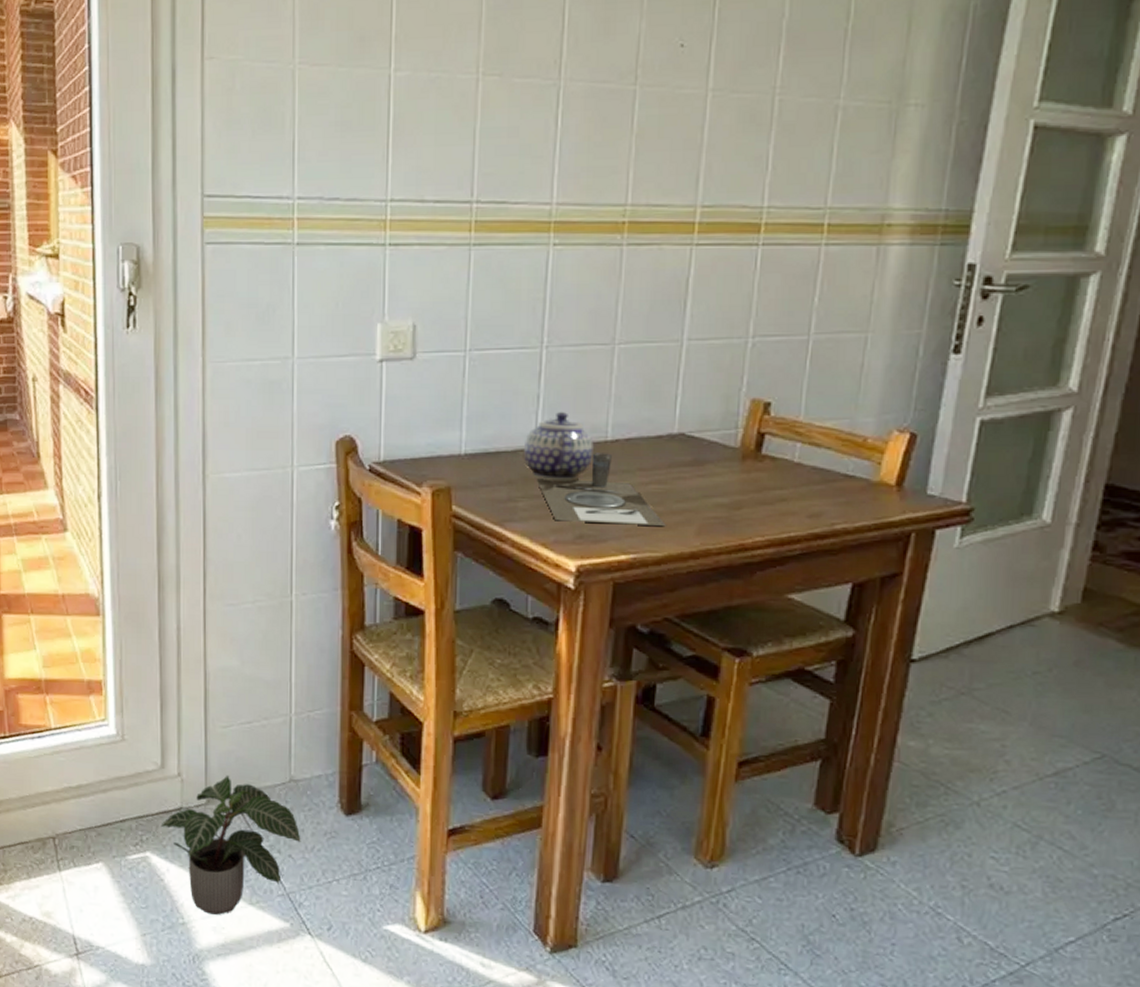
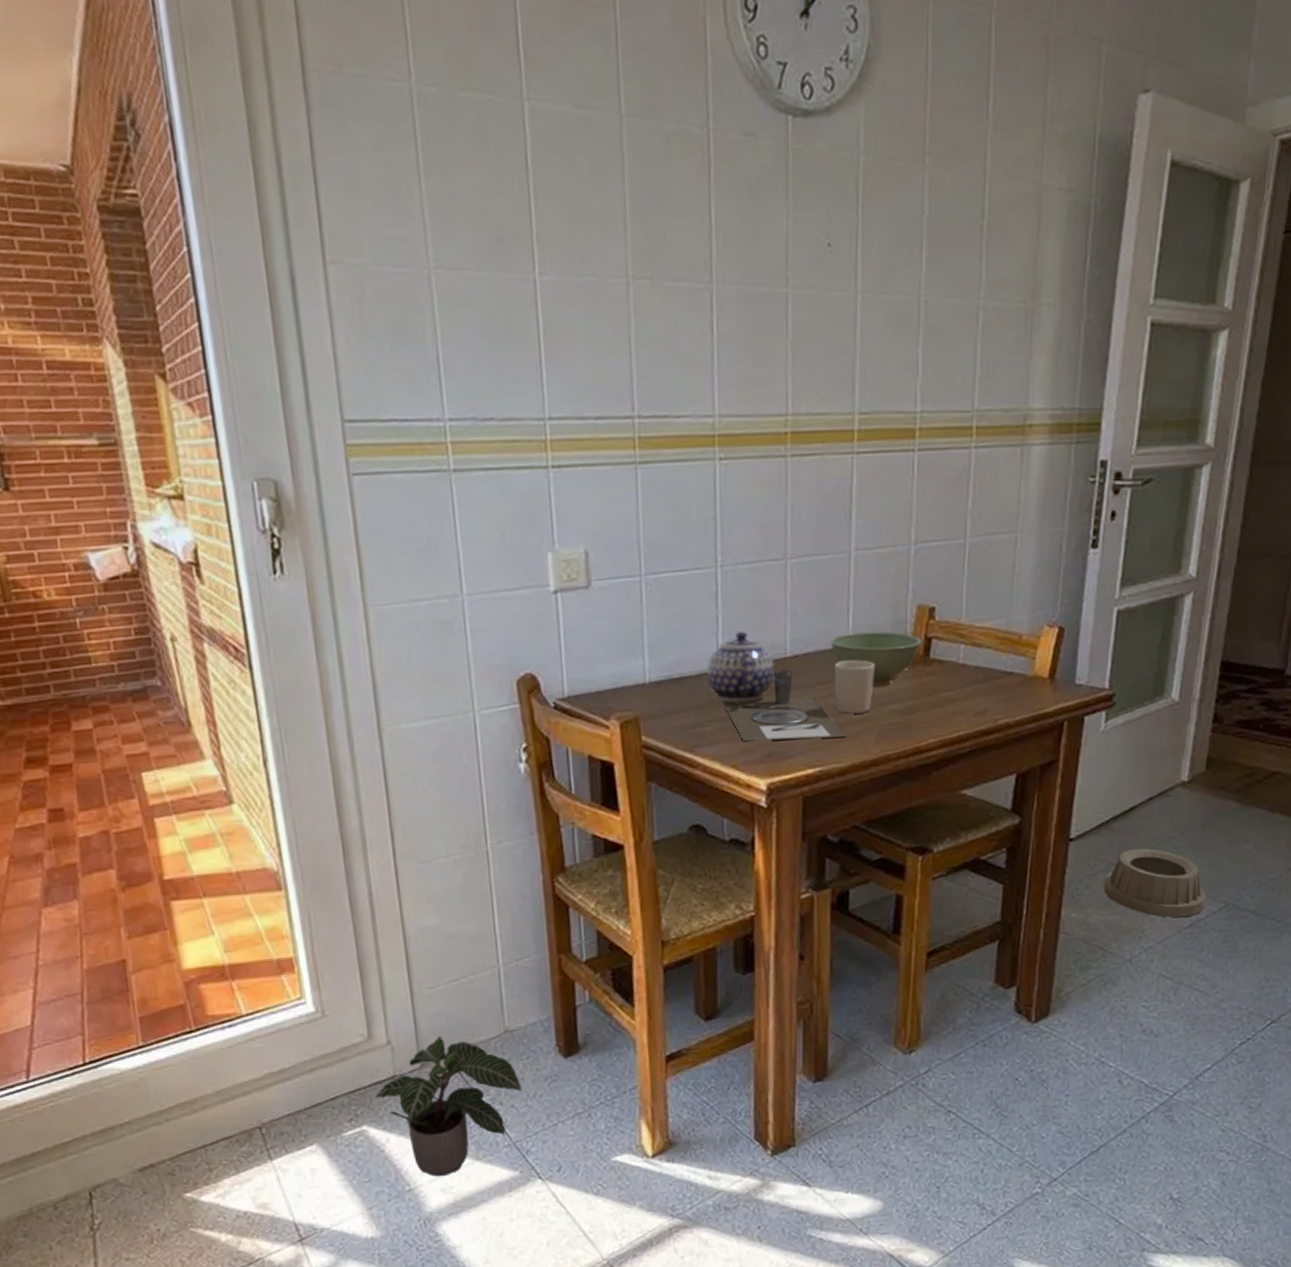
bowl: none [653,422,754,479] -> present [829,631,922,687]
mug: none [656,449,700,504] -> present [835,660,875,714]
pet bowl: none [949,679,1077,764] -> present [1103,848,1206,918]

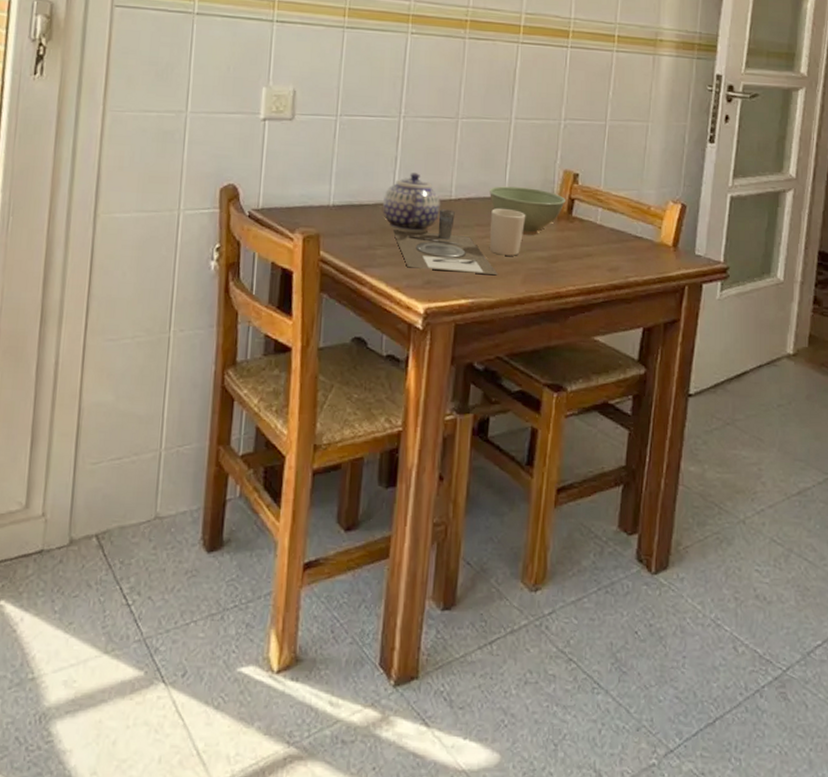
potted plant: present [374,1035,522,1177] -> none [18,513,162,667]
pet bowl: present [1103,848,1206,918] -> none [719,411,812,485]

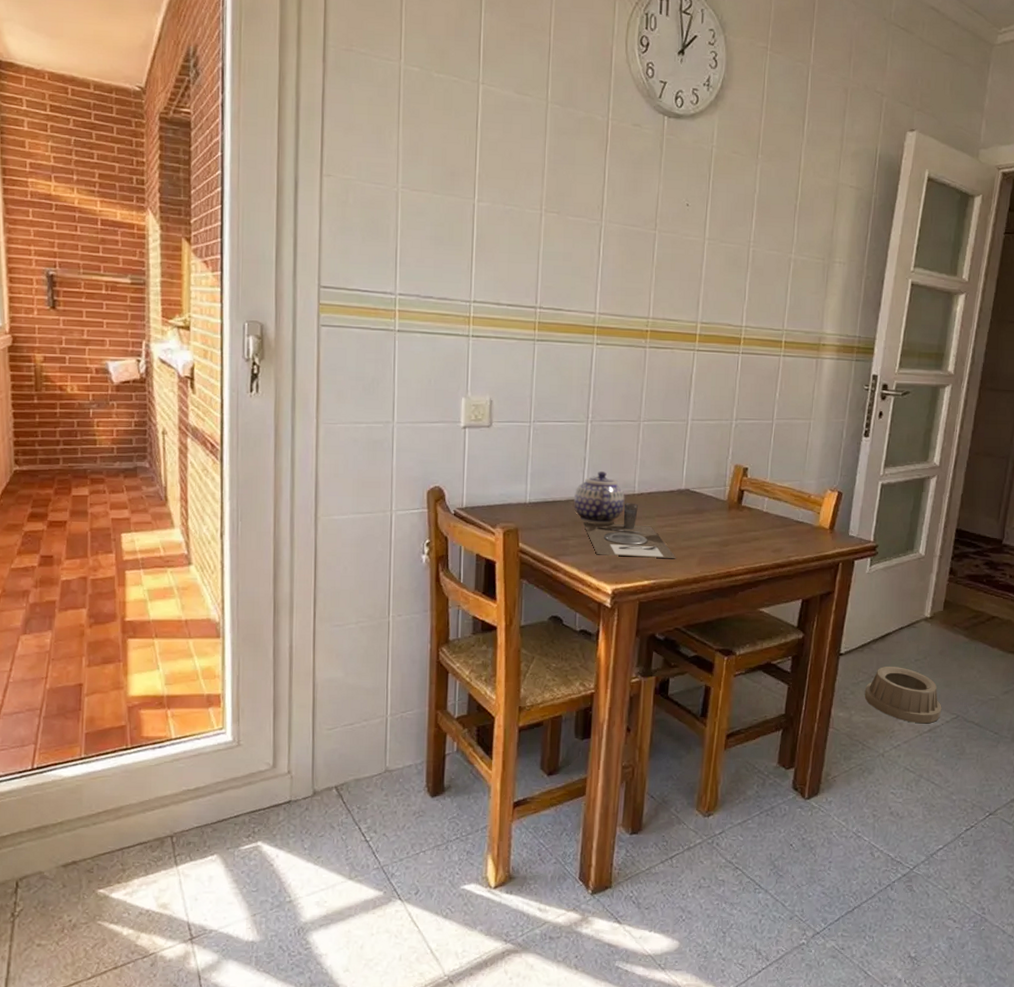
bowl: present [488,186,567,235] -> none [668,481,737,523]
mug: present [490,209,525,256] -> none [669,501,700,542]
pet bowl: none [719,411,812,485] -> present [864,666,942,724]

